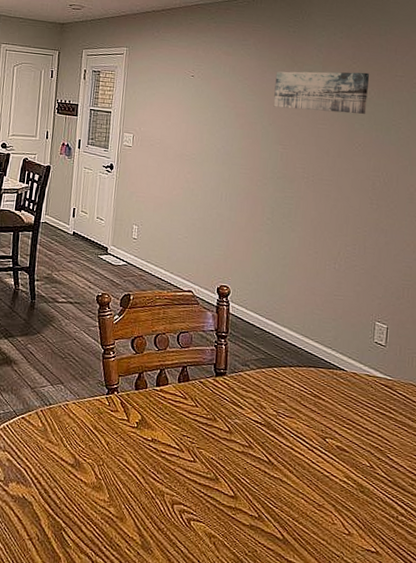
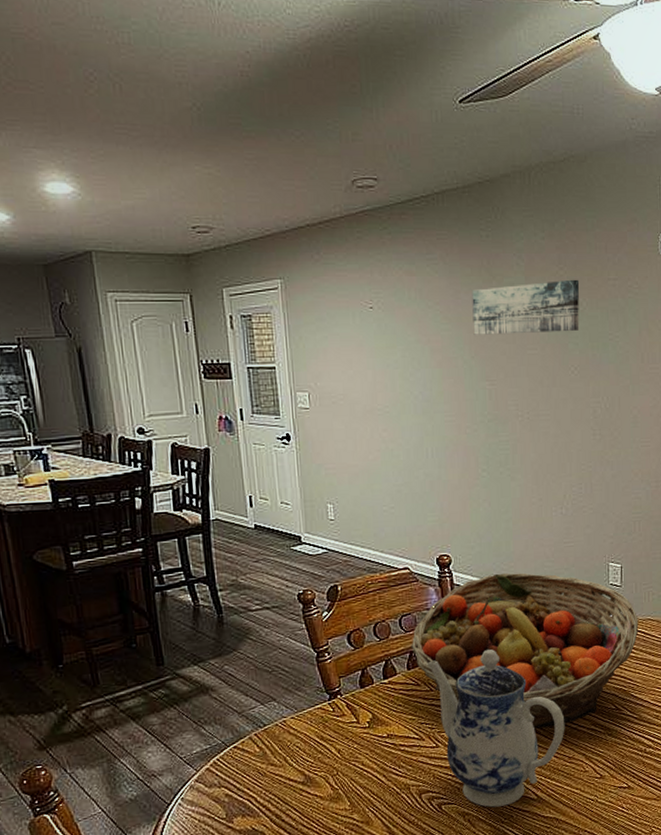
fruit basket: none [184,311,401,470] -> present [411,573,639,729]
teapot: none [196,378,318,539] -> present [426,649,565,808]

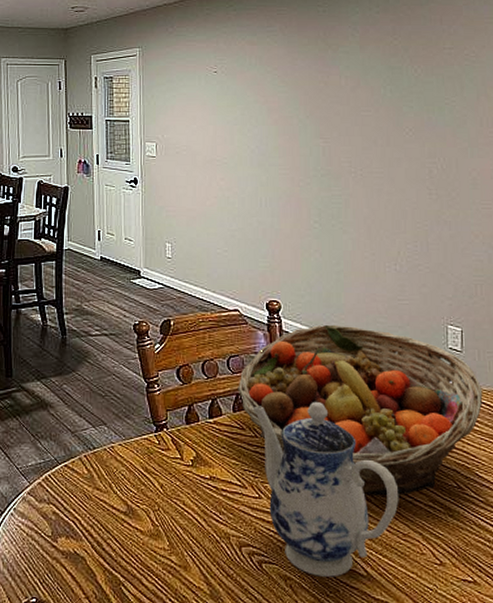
wall art: present [472,279,580,335] -> none [308,48,414,97]

